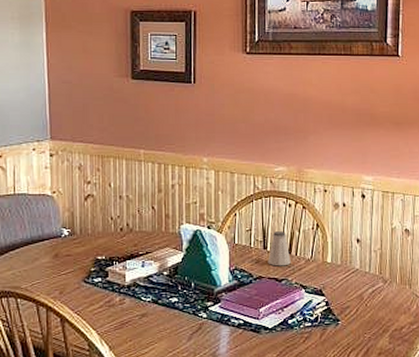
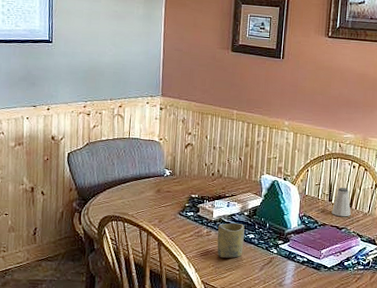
cup: none [133,286,166,329] -> present [217,223,245,258]

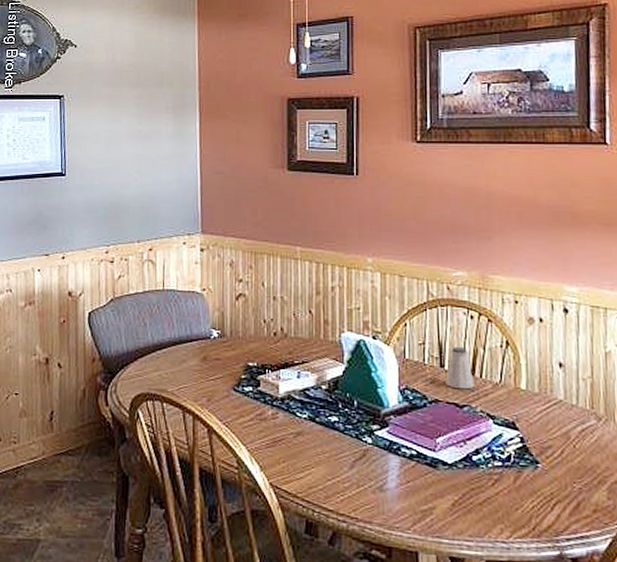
cup: present [217,223,245,258] -> none [288,401,324,450]

